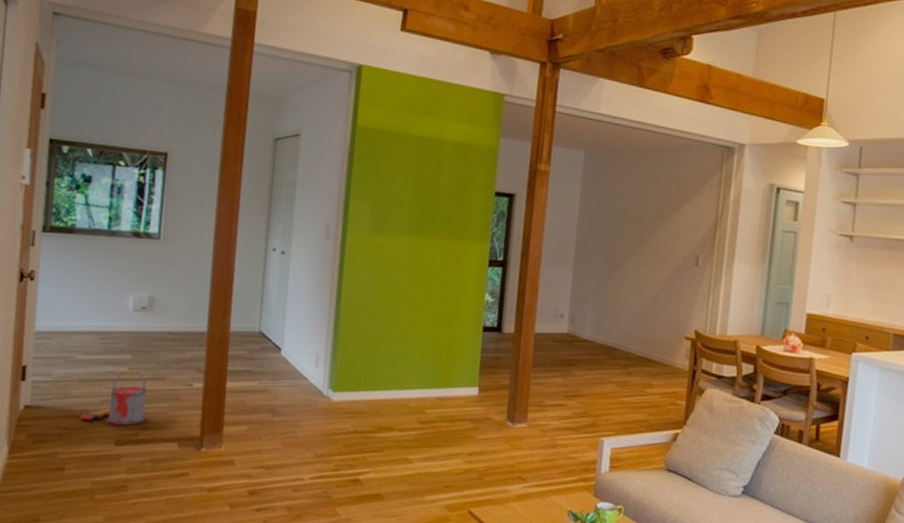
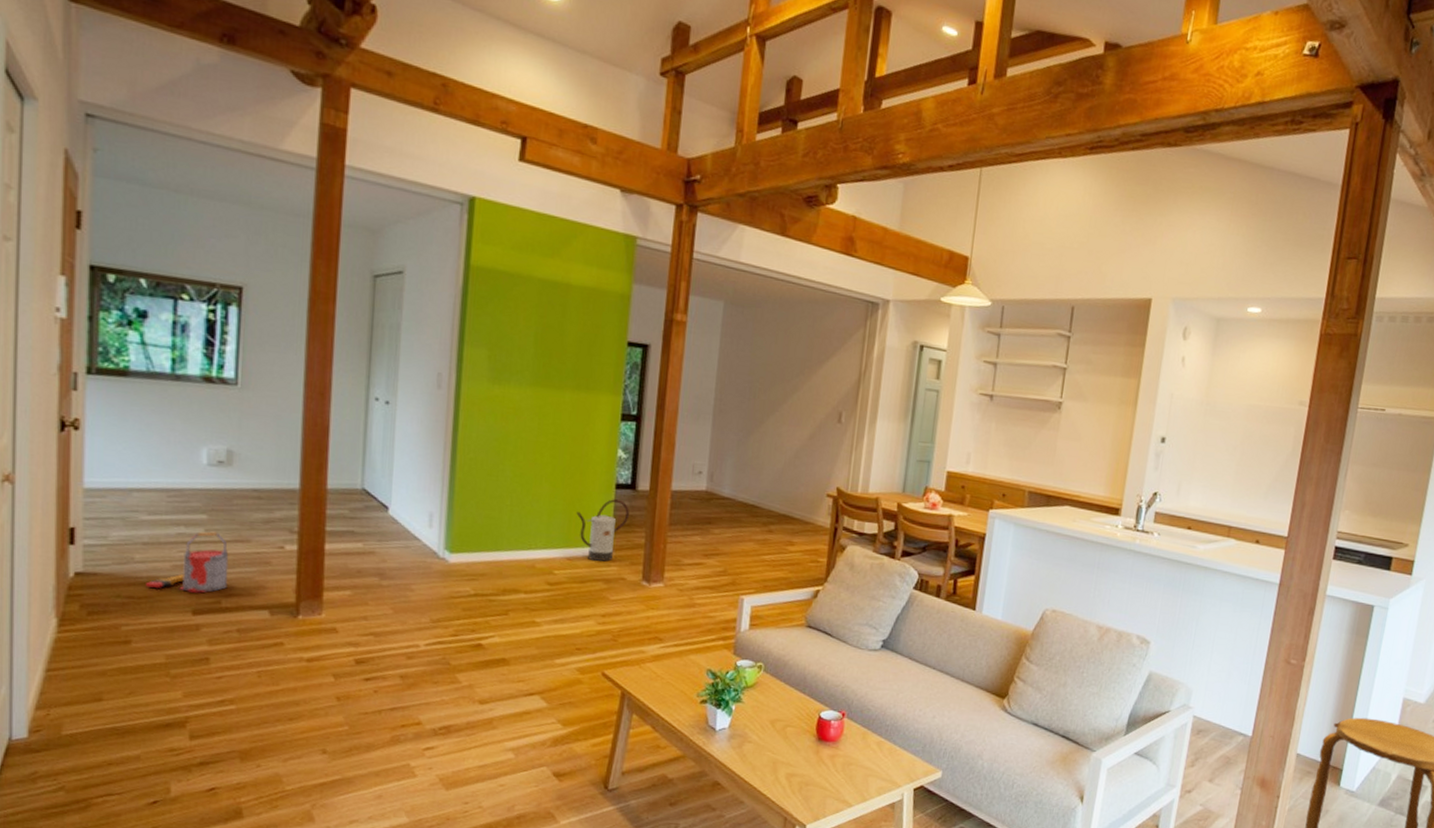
watering can: none [446,341,495,402] -> present [576,499,629,562]

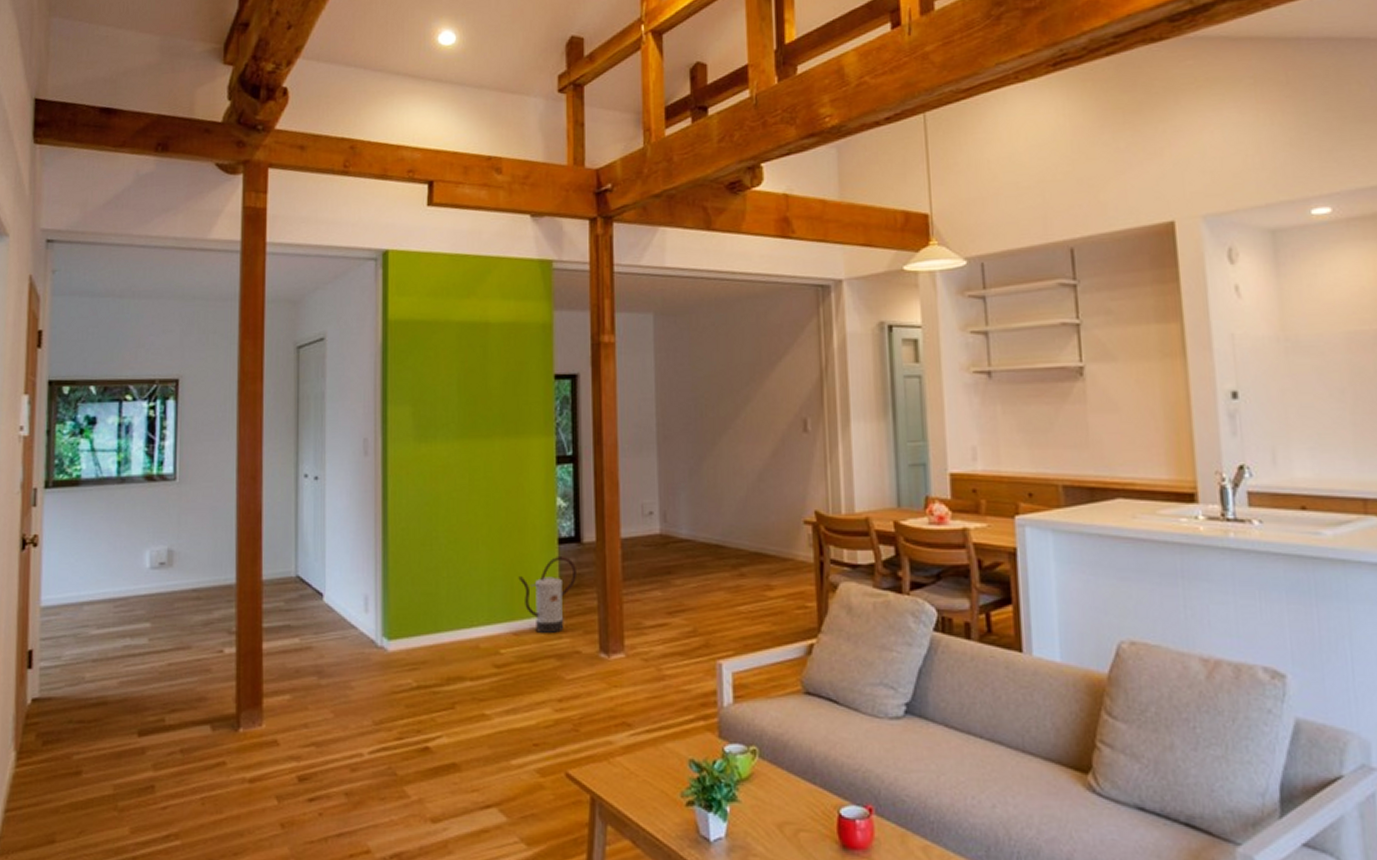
bucket: present [146,531,229,594] -> none [95,640,171,711]

